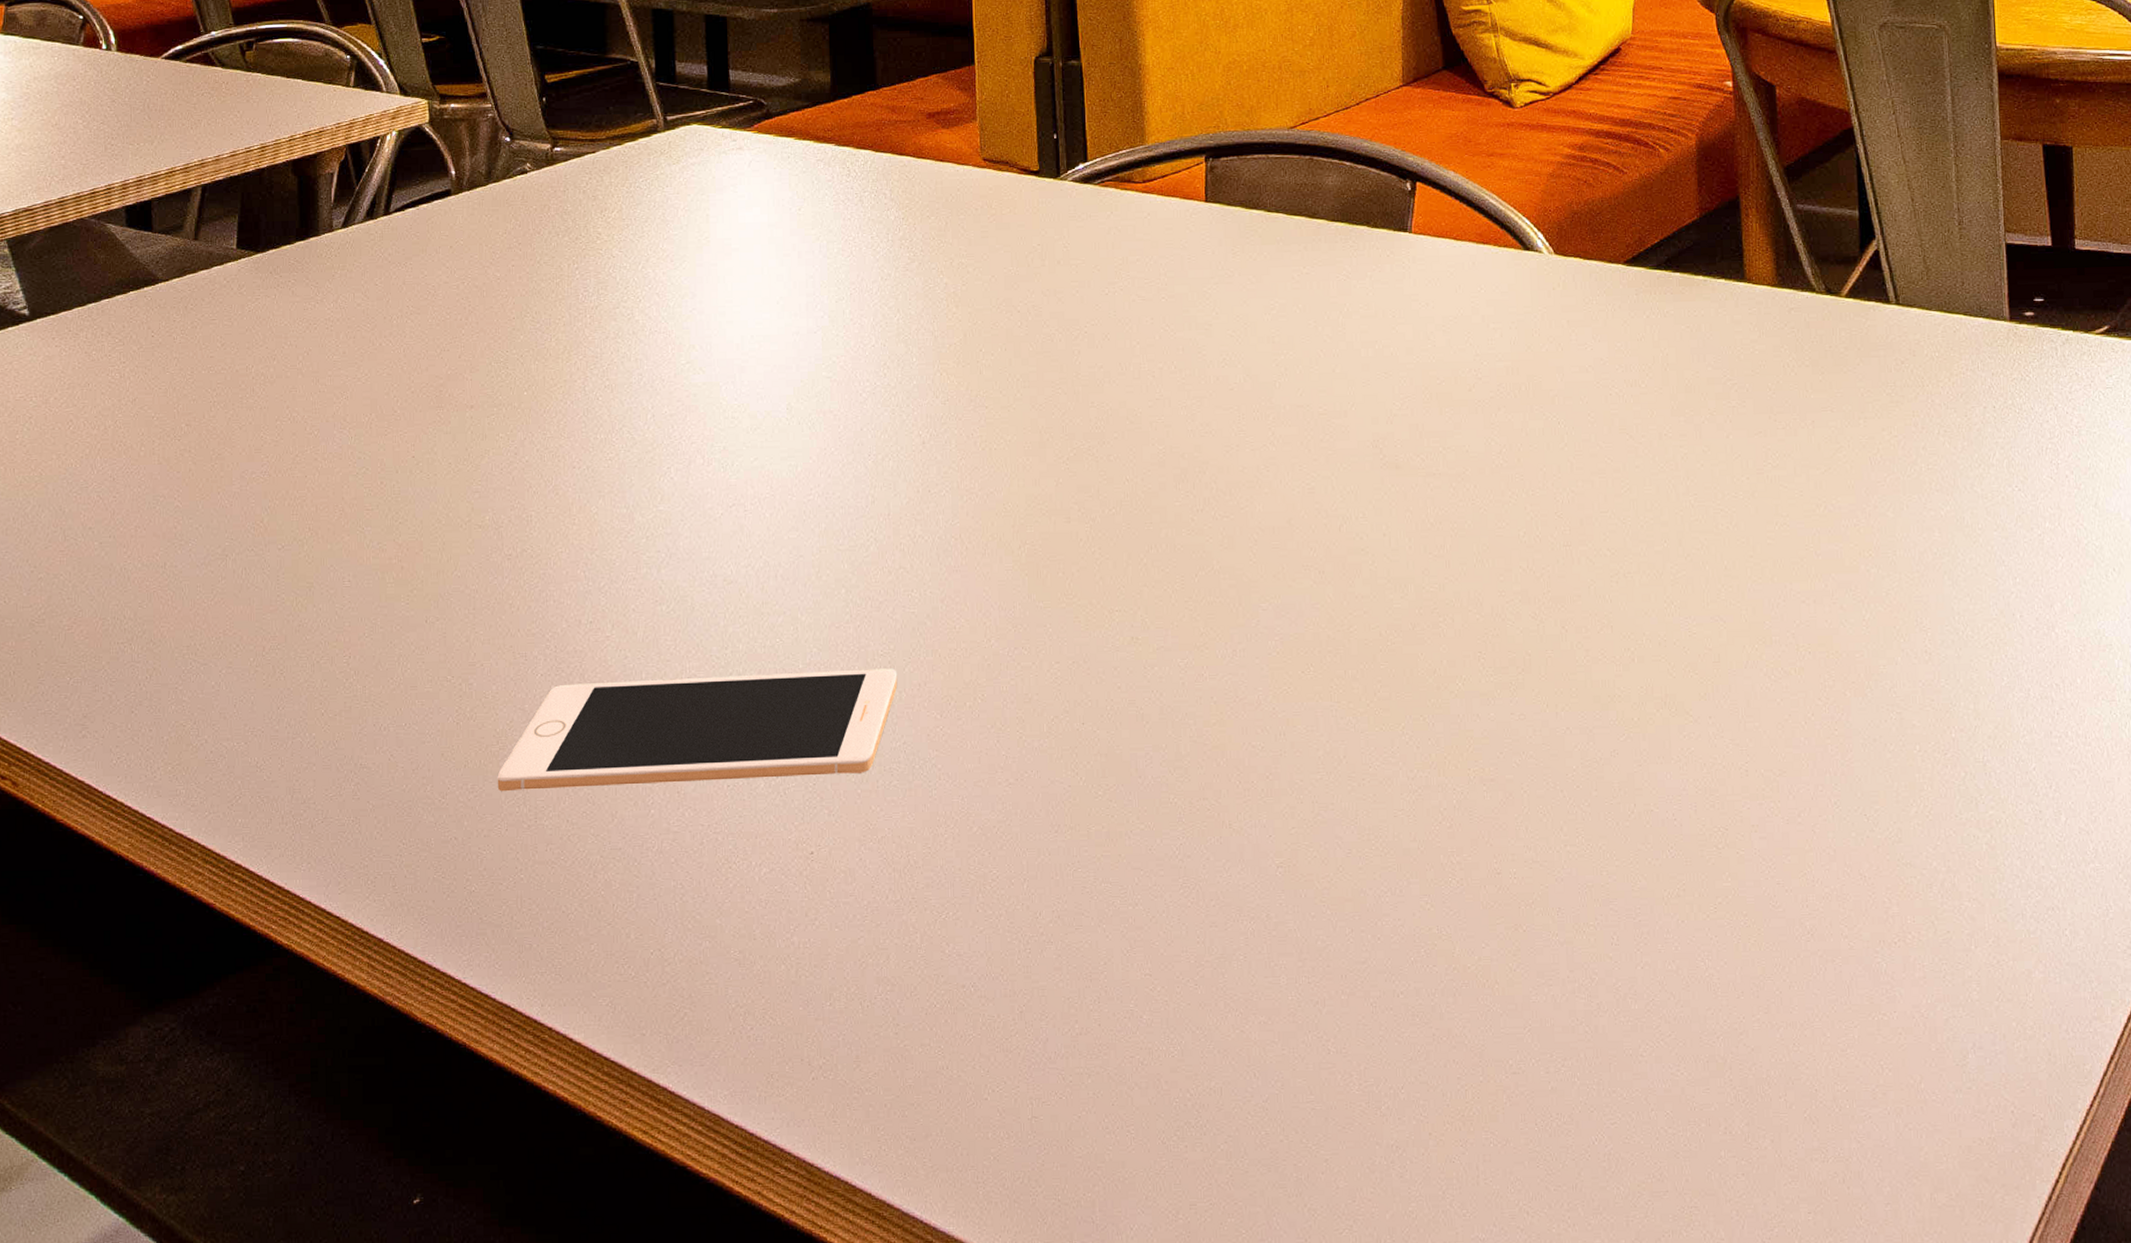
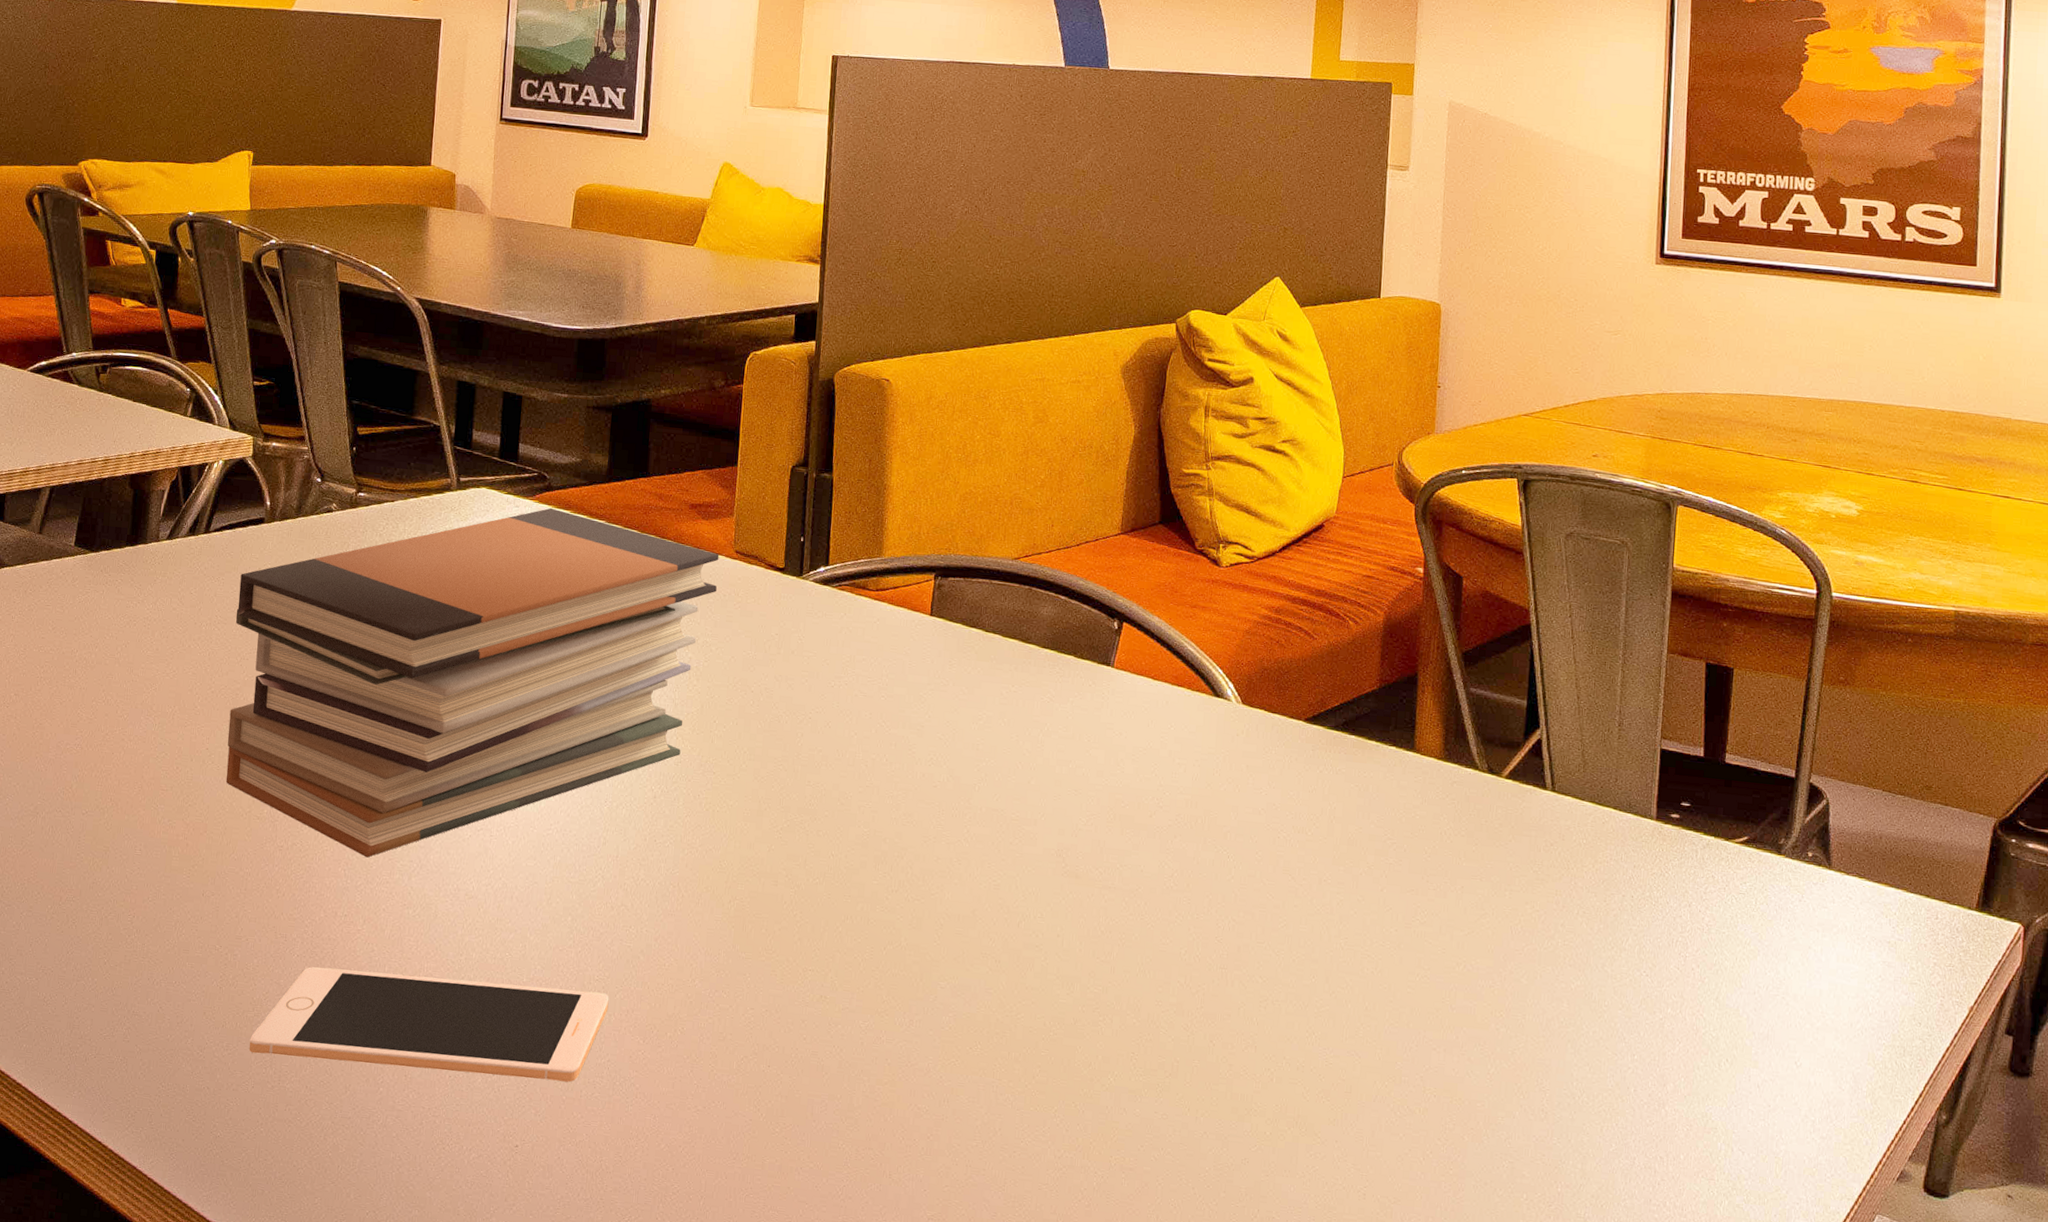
book stack: none [430,137,967,554] -> present [225,507,719,858]

